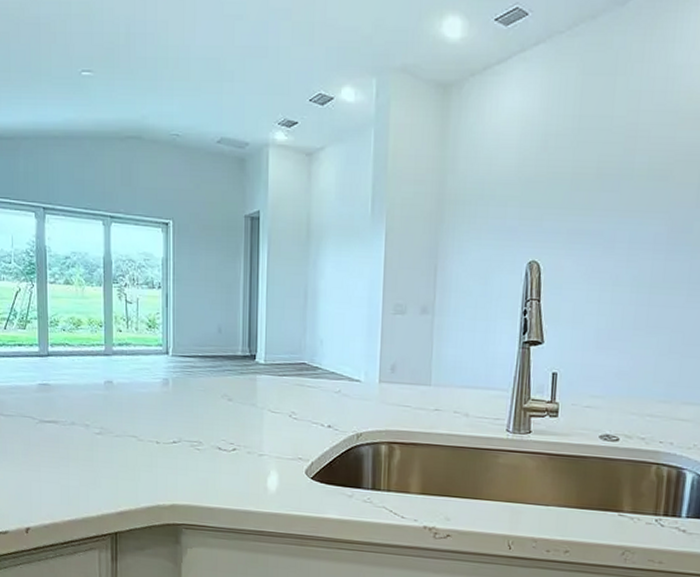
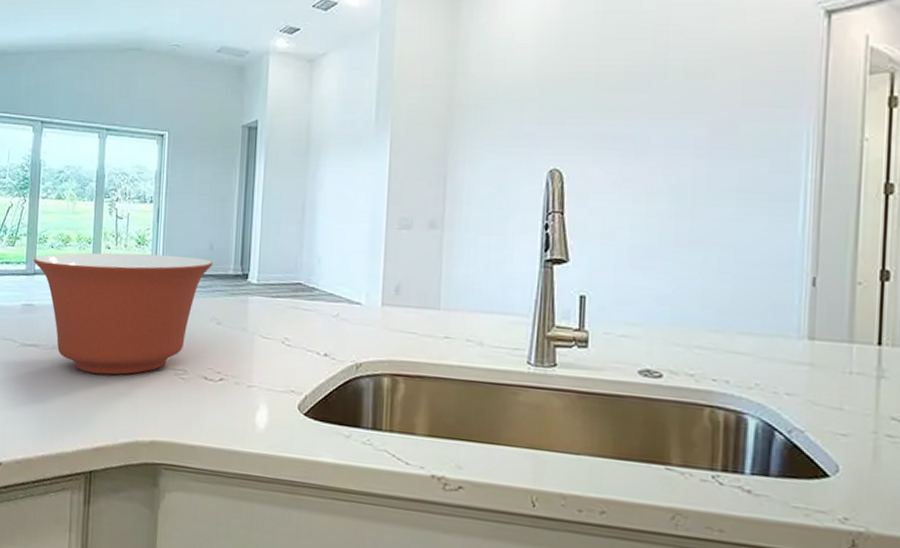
mixing bowl: none [46,335,223,447] -> present [34,252,214,375]

